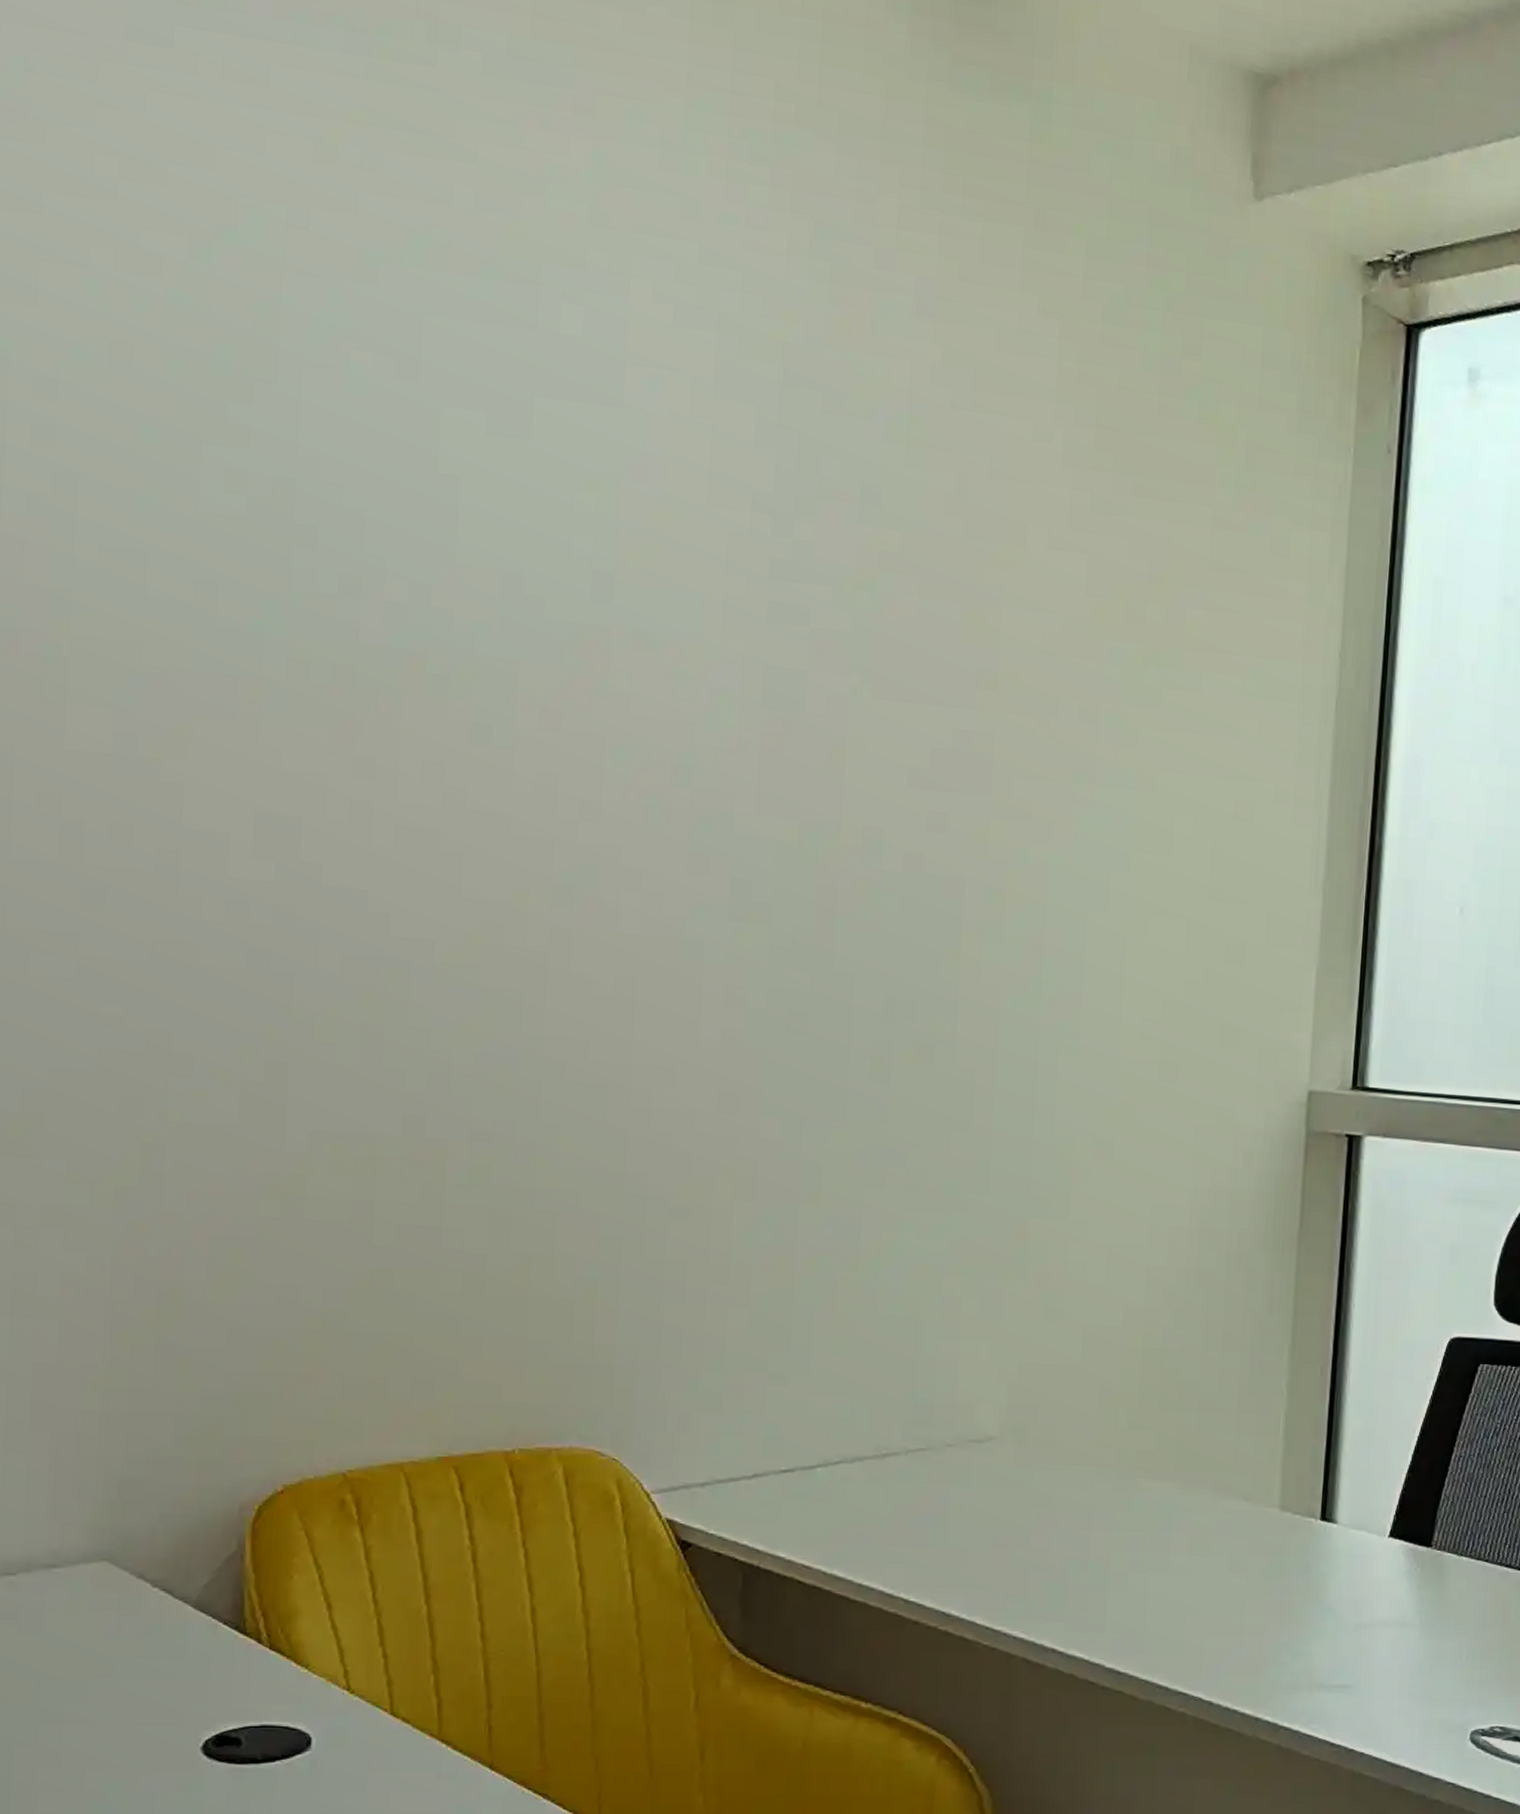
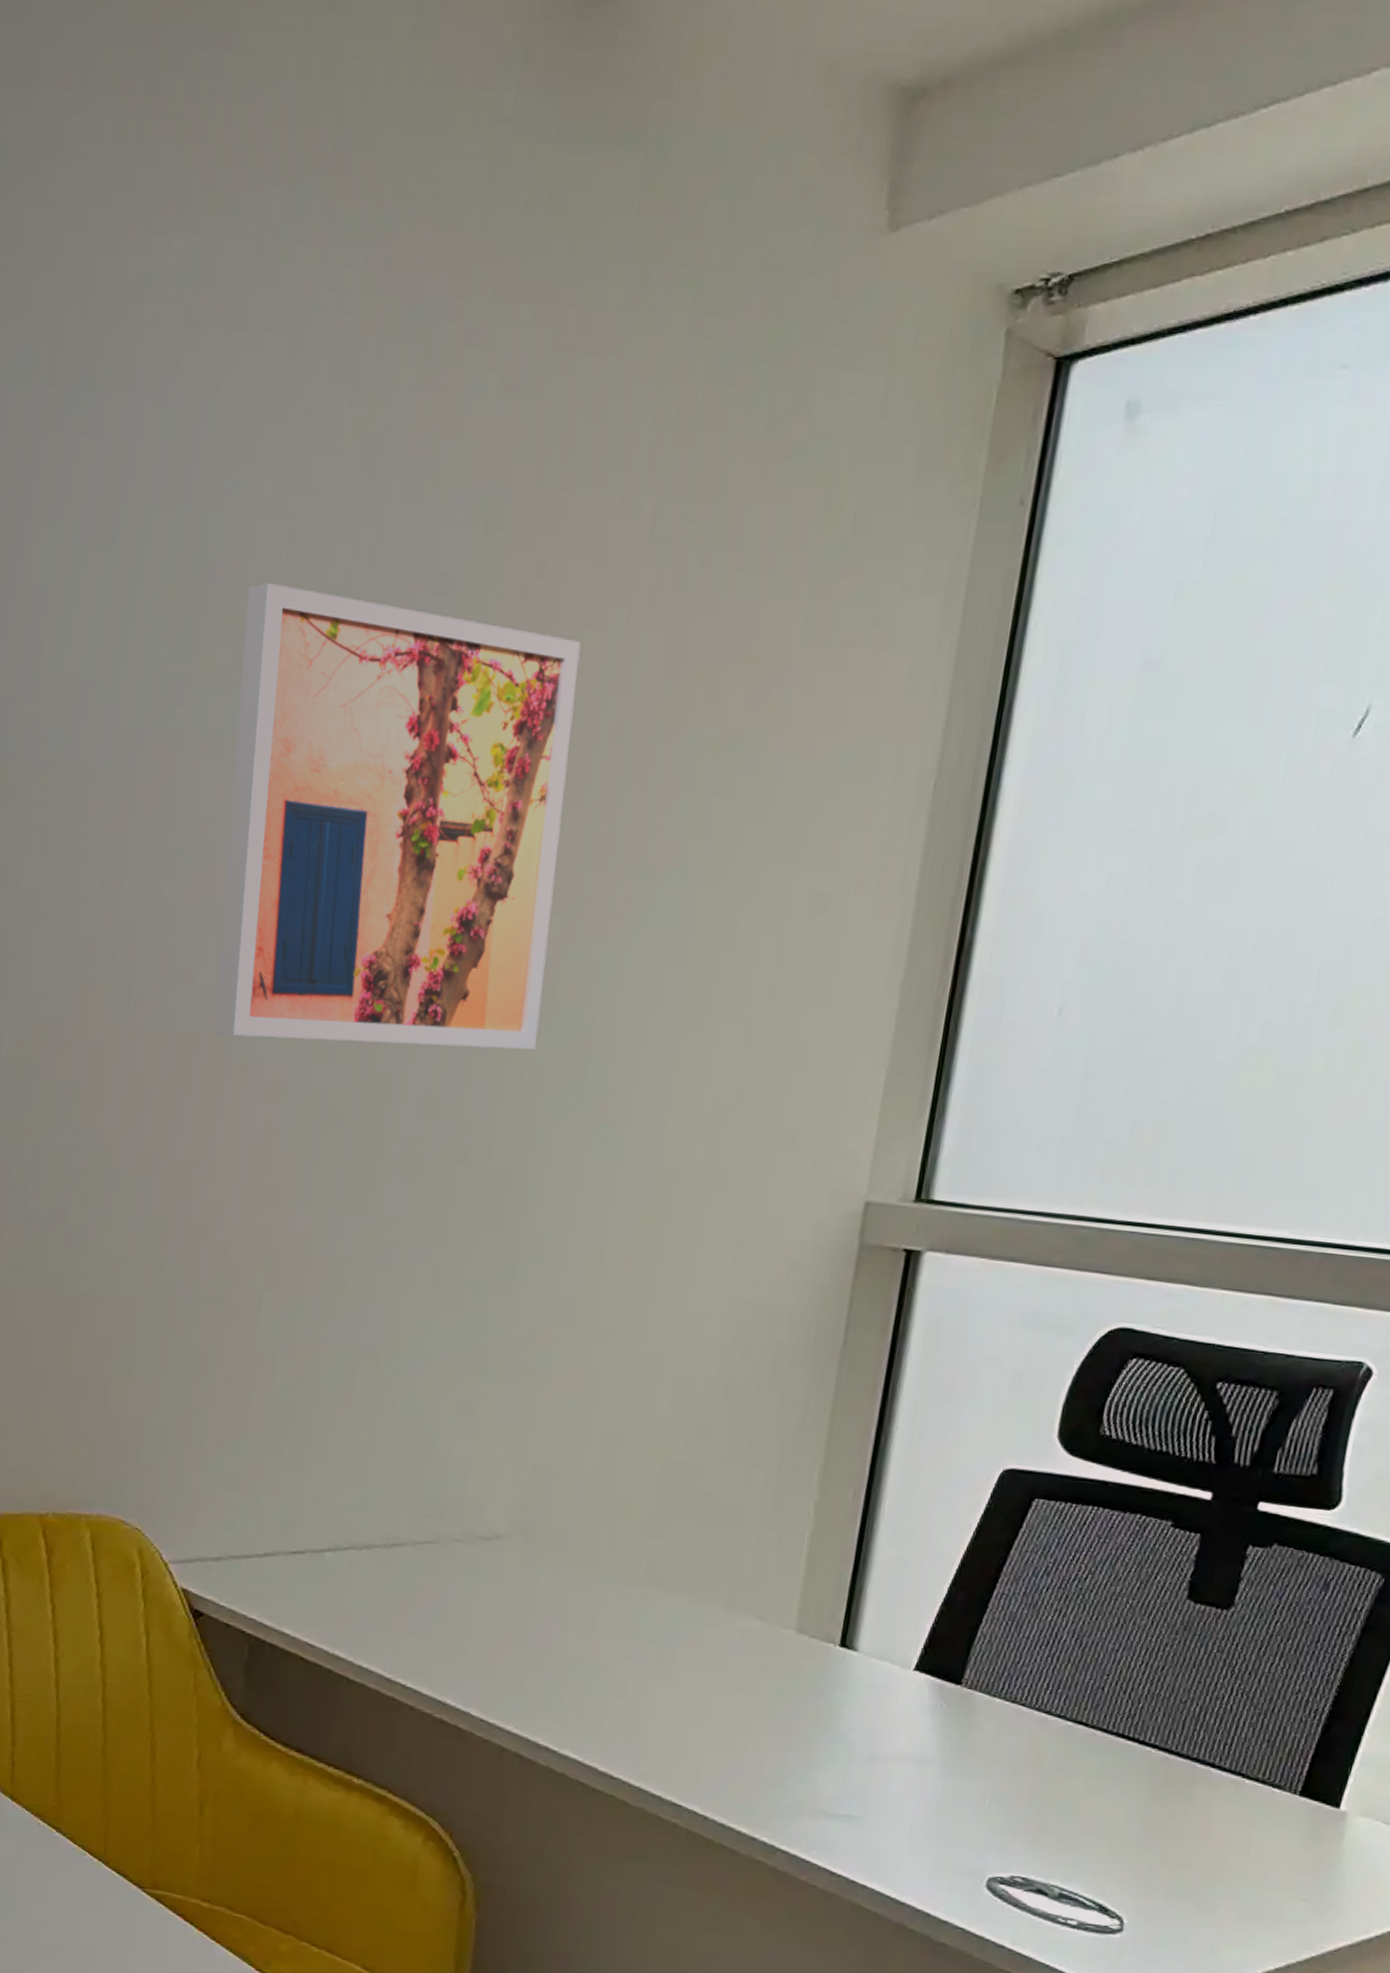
wall art: none [665,484,1006,950] -> present [214,583,581,1050]

